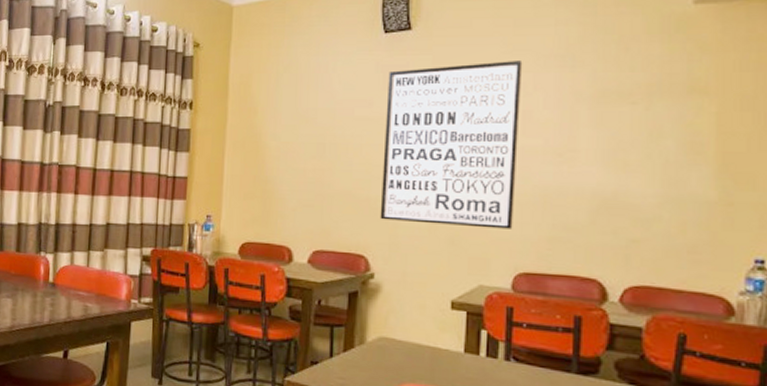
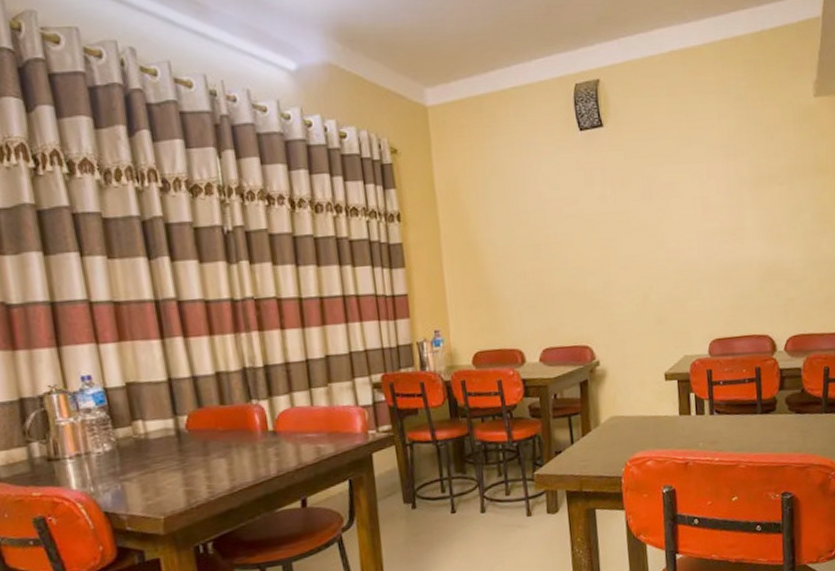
wall art: present [380,61,523,229] -> none [588,152,705,311]

